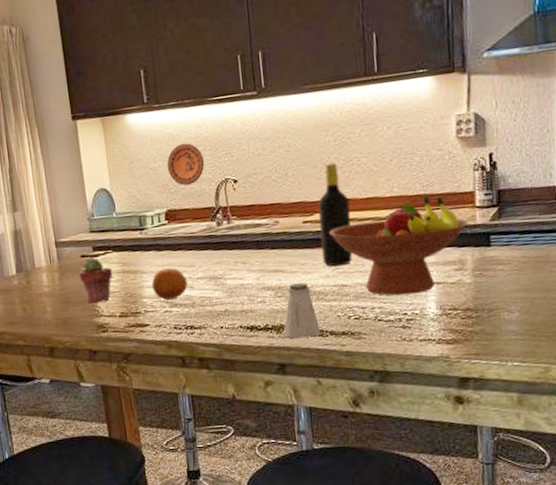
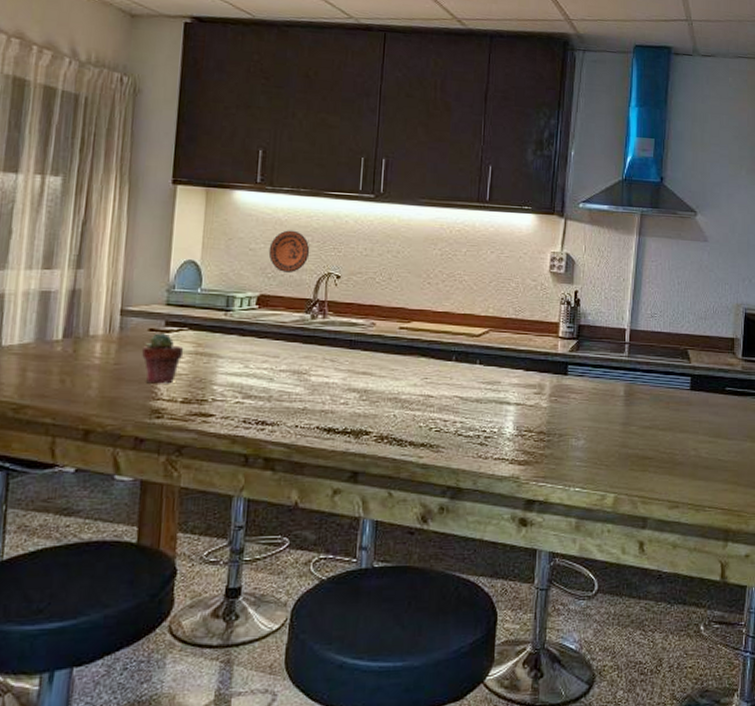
fruit: present [151,268,188,300] -> none [226,356,268,390]
saltshaker: present [283,282,321,339] -> none [361,388,401,446]
bottle: present [318,163,353,267] -> none [412,275,447,377]
fruit bowl: present [329,196,468,296] -> none [424,321,551,412]

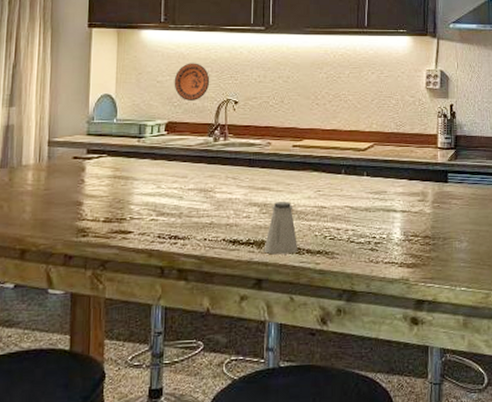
potted succulent: present [142,333,184,384] -> none [68,160,104,206]
saltshaker: none [361,388,401,446] -> present [263,202,299,255]

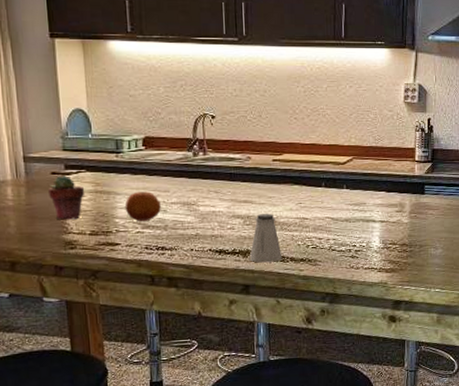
potted succulent: none [68,160,104,206] -> present [48,176,85,220]
fruit: none [141,177,178,208] -> present [124,191,161,221]
decorative plate: present [174,63,210,101] -> none [147,76,185,115]

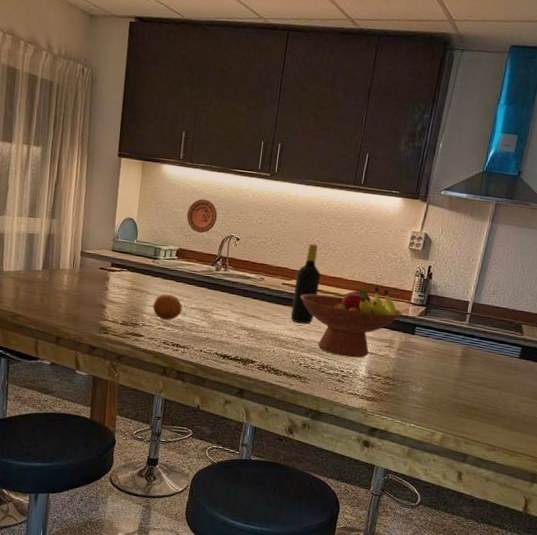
potted succulent: present [48,176,85,220] -> none [95,271,124,310]
decorative plate: none [147,76,185,115] -> present [186,199,218,233]
saltshaker: present [249,214,283,263] -> none [248,329,277,374]
bottle: none [287,111,315,202] -> present [290,243,321,325]
fruit bowl: none [295,148,409,230] -> present [300,286,403,358]

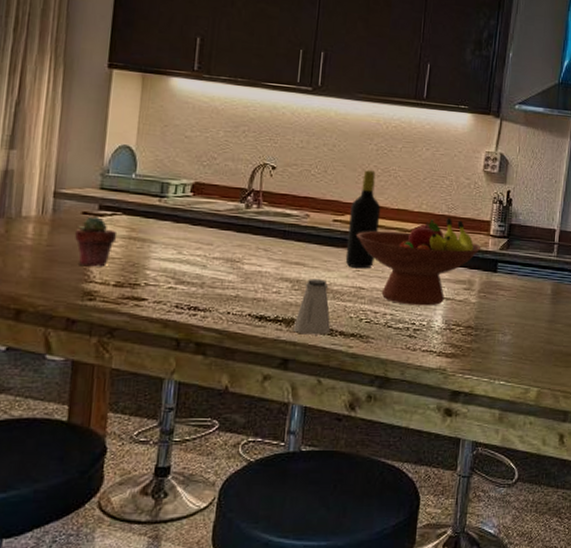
potted succulent: none [95,271,124,310] -> present [75,216,118,267]
fruit: present [152,294,182,320] -> none [159,242,201,276]
decorative plate: present [186,199,218,233] -> none [204,119,246,162]
saltshaker: none [248,329,277,374] -> present [292,279,331,335]

